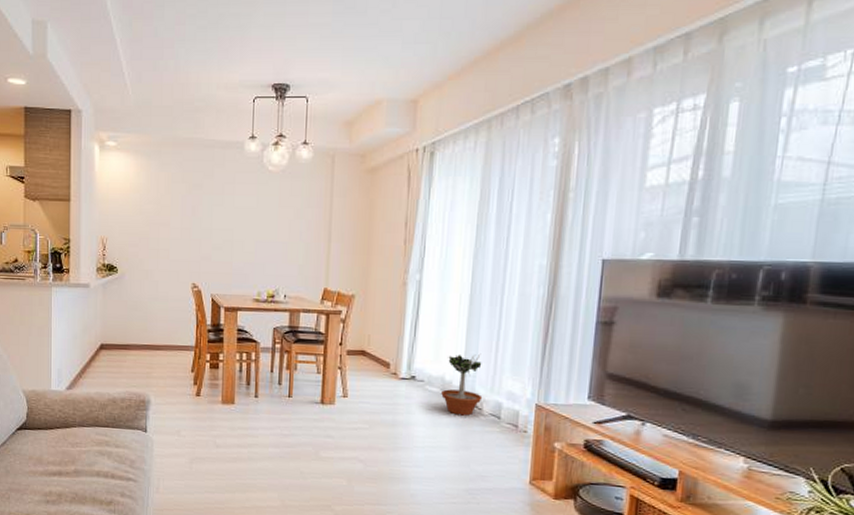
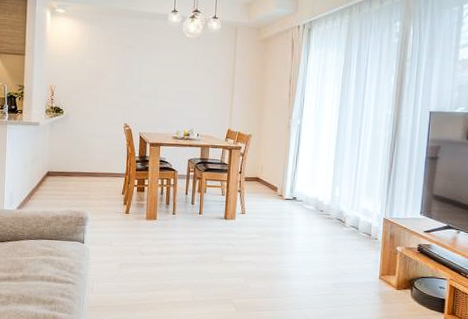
potted tree: present [441,353,483,416] -> none [315,180,346,227]

